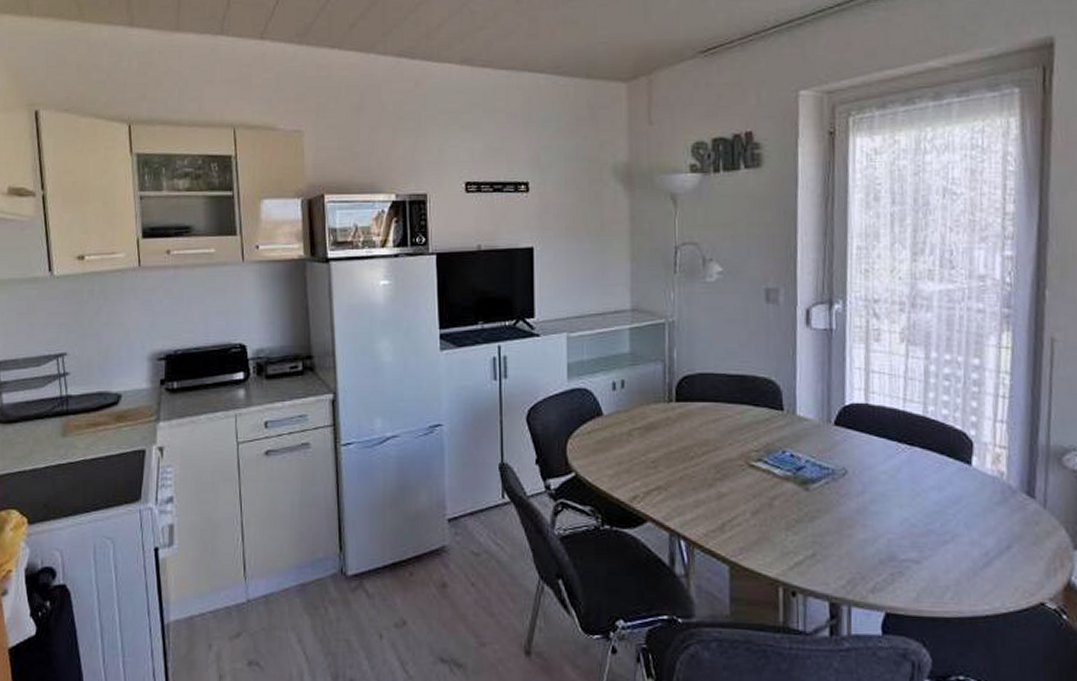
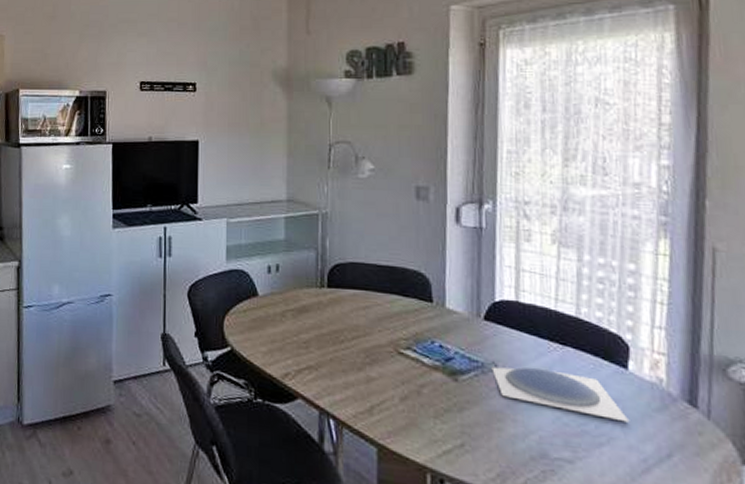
bowl: none [842,471,973,518] -> present [491,366,630,423]

